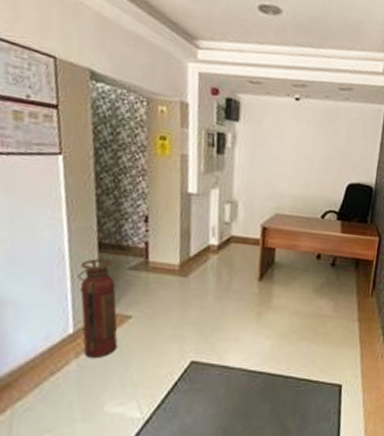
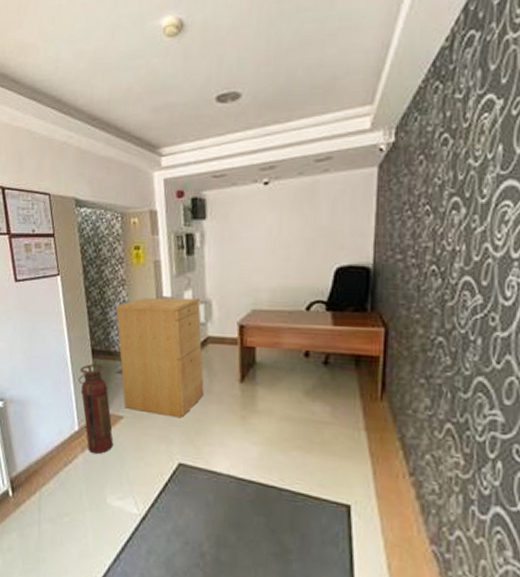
filing cabinet: none [131,191,226,316] -> present [115,297,204,418]

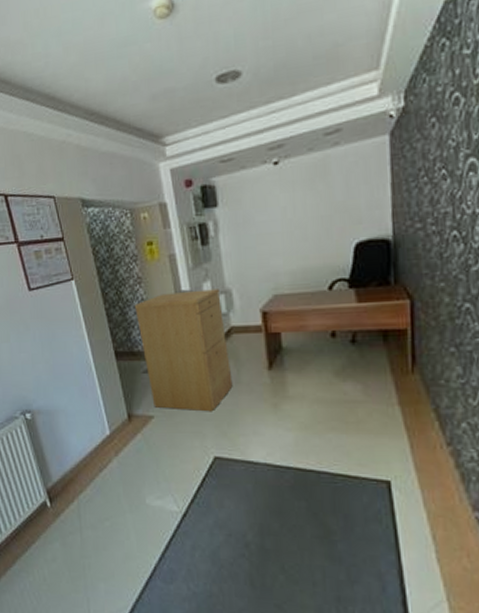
fire extinguisher: present [77,363,113,455] -> none [103,365,147,457]

